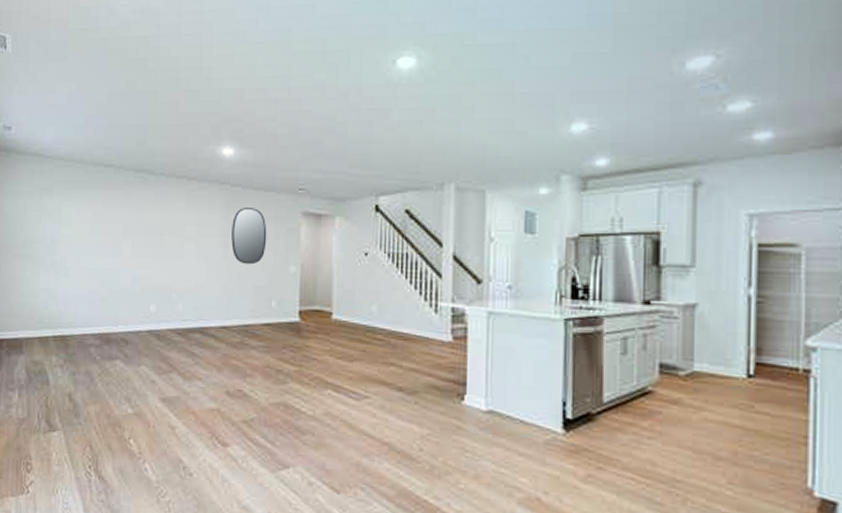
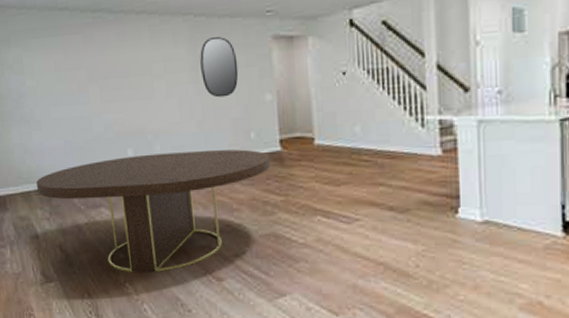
dining table: none [55,311,287,431] -> present [36,149,270,272]

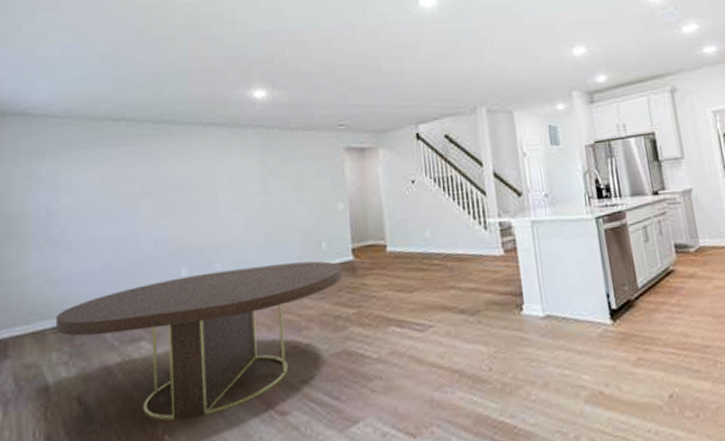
home mirror: present [200,37,239,98] -> none [270,148,311,209]

